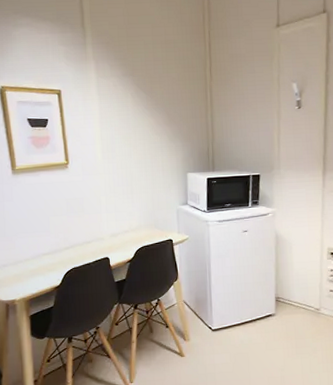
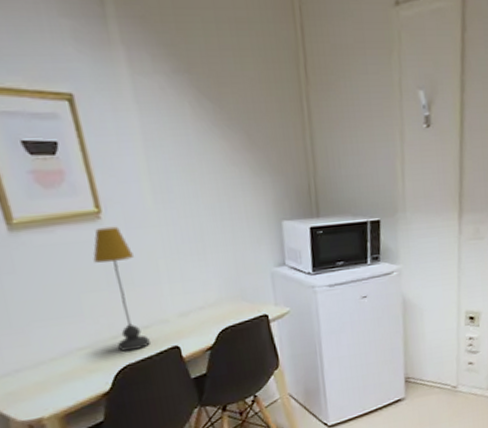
table lamp: none [60,173,90,259] -> present [93,226,150,352]

